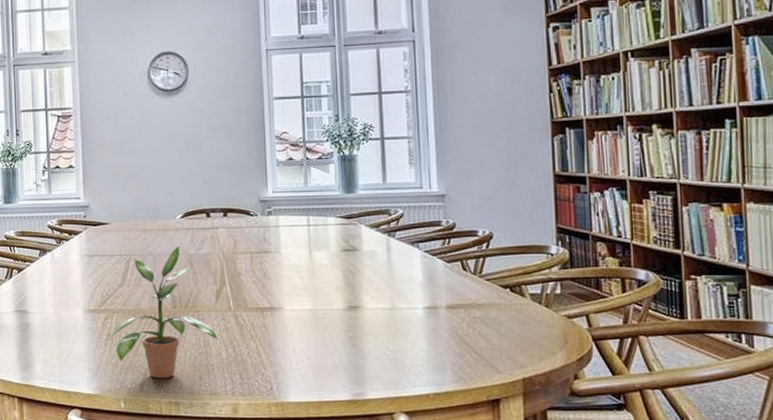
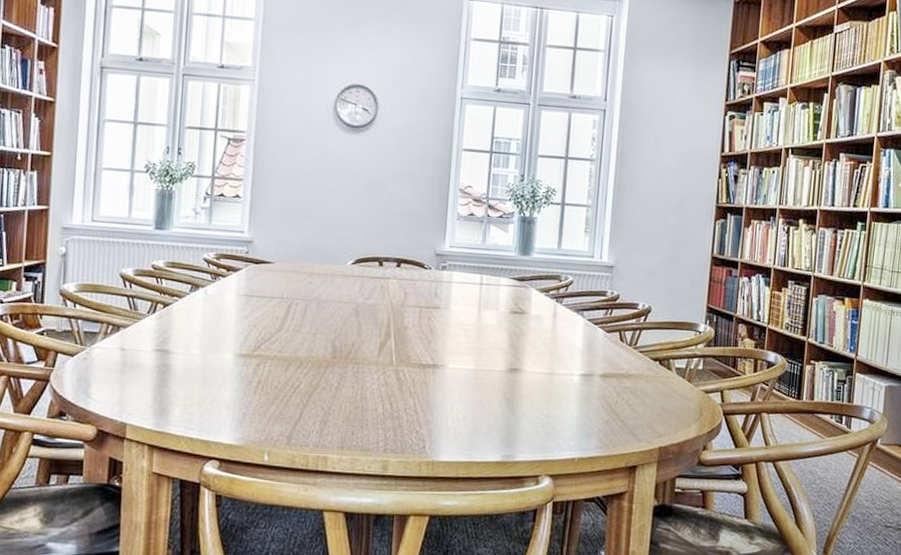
potted plant: present [107,246,218,379] -> none [257,293,376,432]

